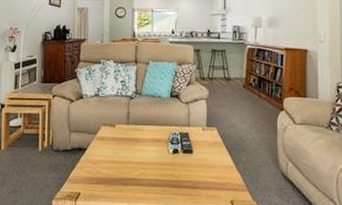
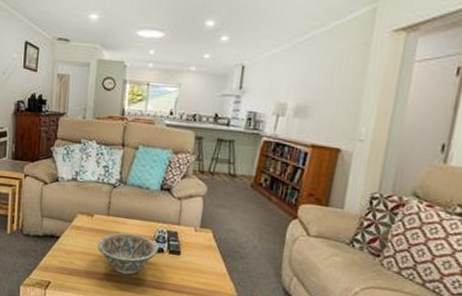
decorative bowl: none [120,138,173,177] -> present [97,232,158,275]

